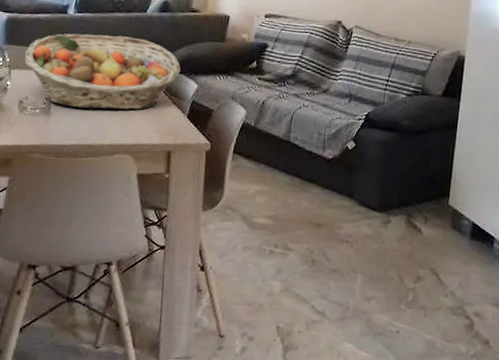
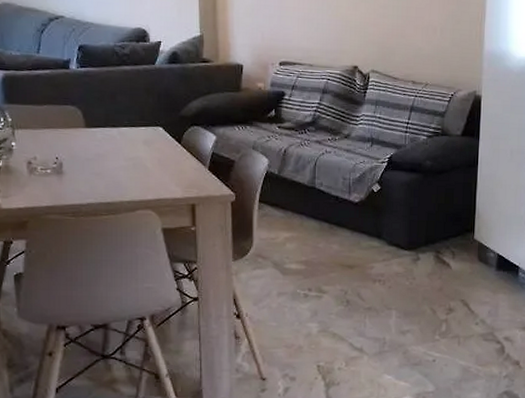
fruit basket: present [24,33,181,110] -> none [27,89,197,166]

